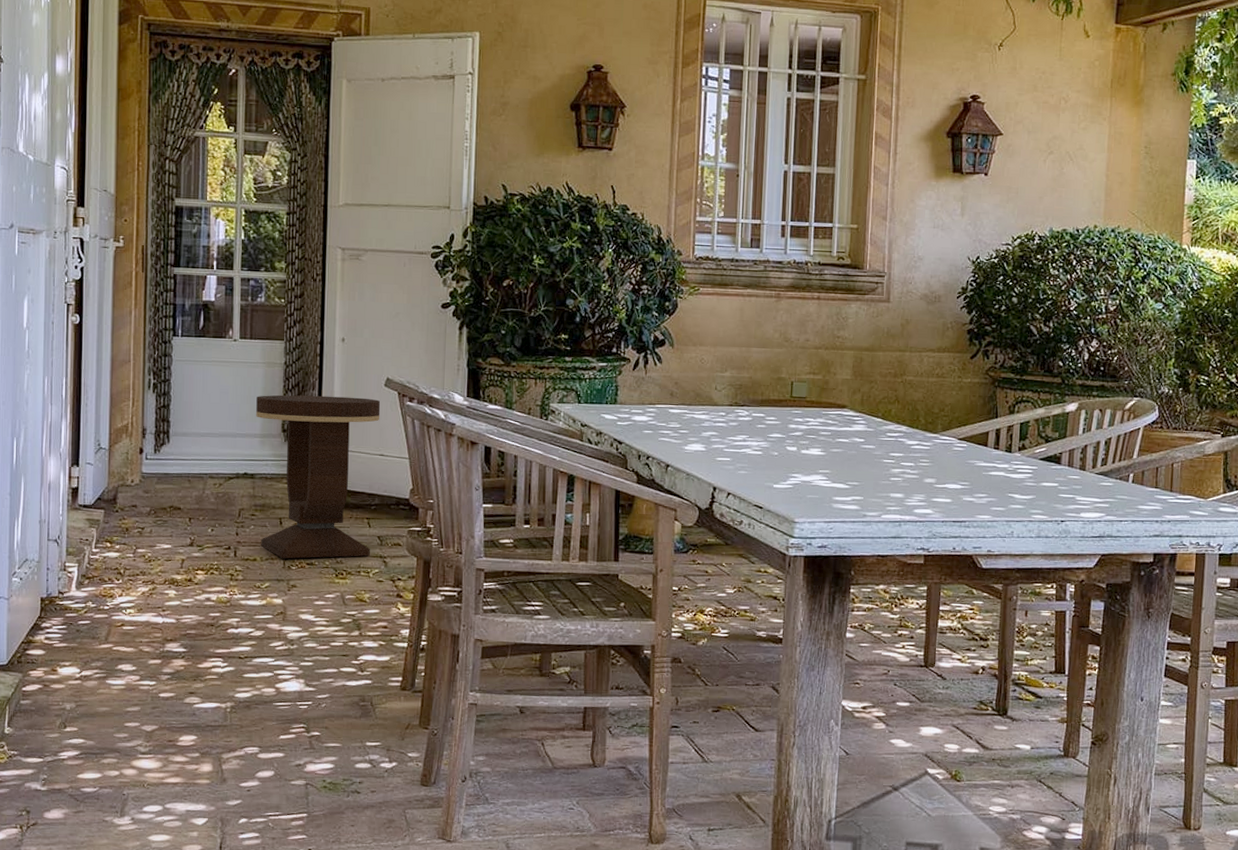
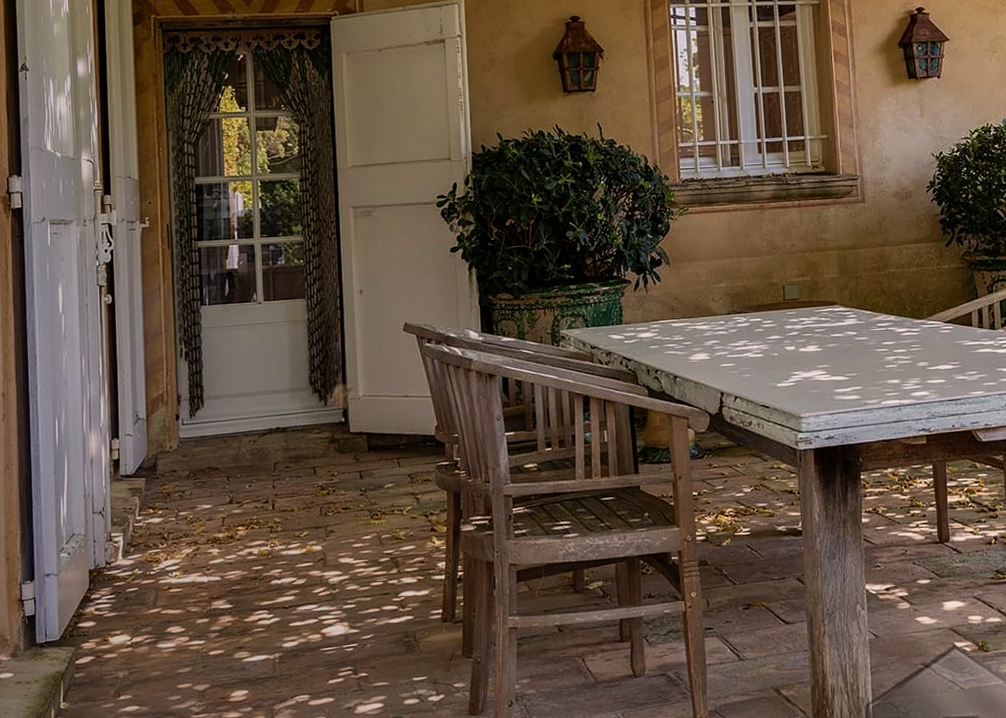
side table: present [256,395,381,559] -> none [283,344,402,507]

